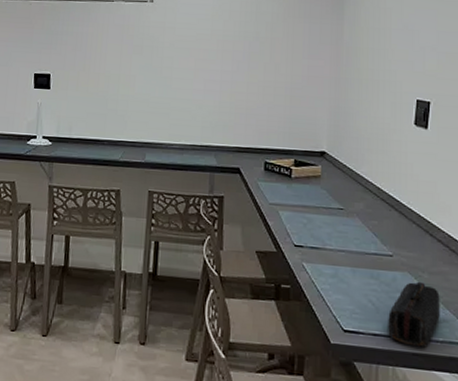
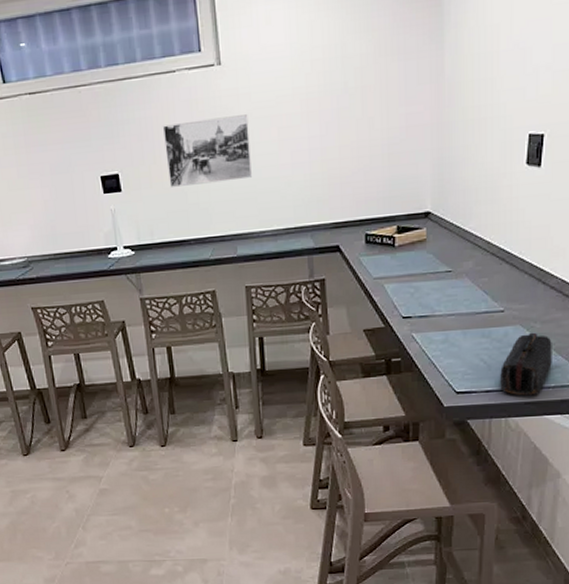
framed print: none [93,41,171,97] -> present [162,114,252,188]

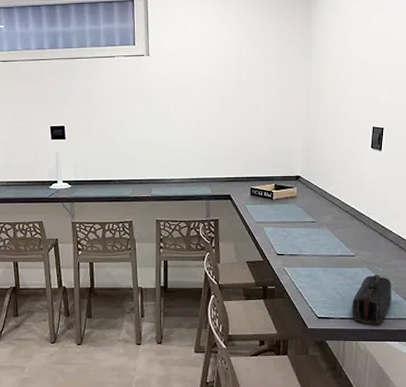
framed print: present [162,114,252,188] -> none [101,93,167,140]

